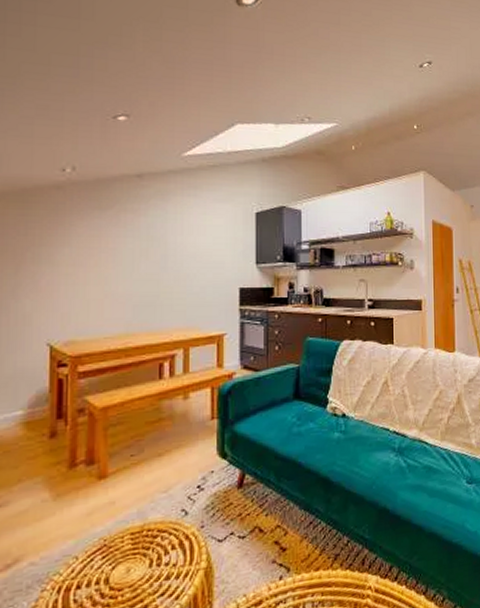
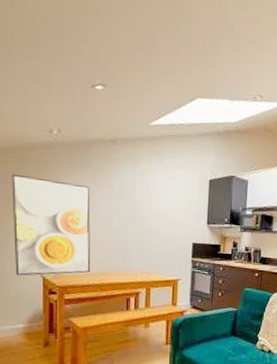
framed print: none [12,221,113,347] -> present [12,173,91,276]

